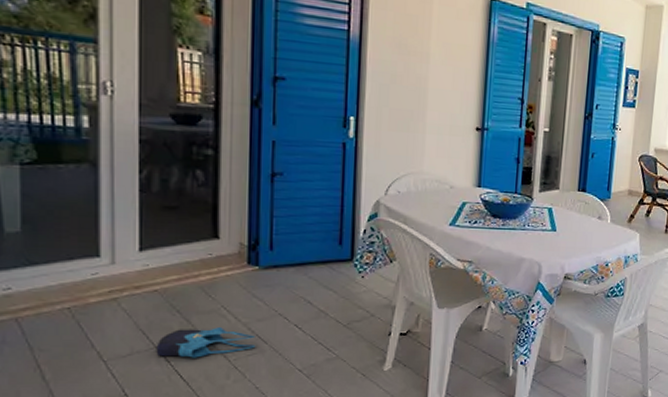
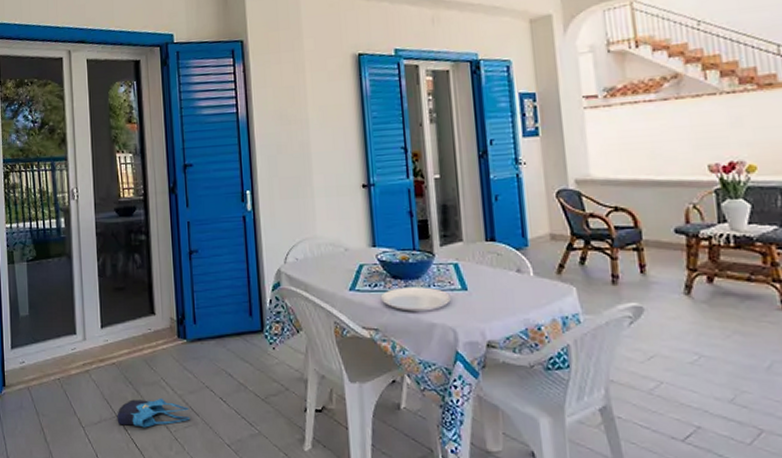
plate: none [478,225,542,248] -> present [380,287,452,312]

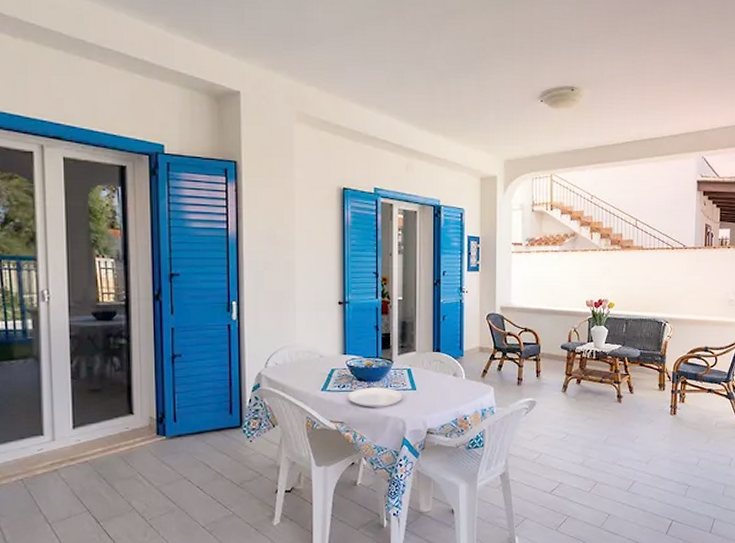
tote bag: present [117,397,191,428] -> none [88,490,167,519]

